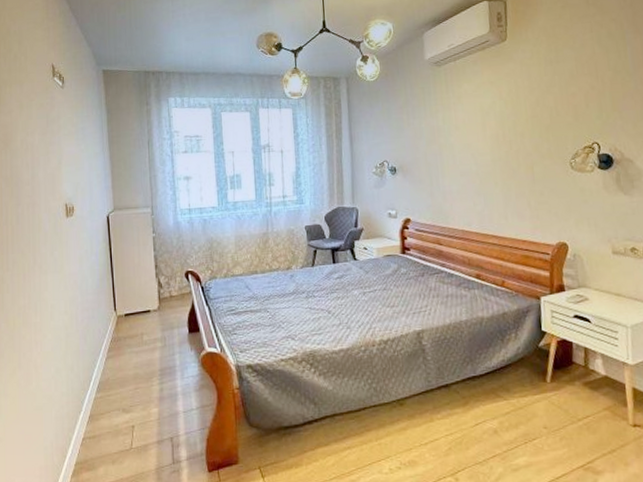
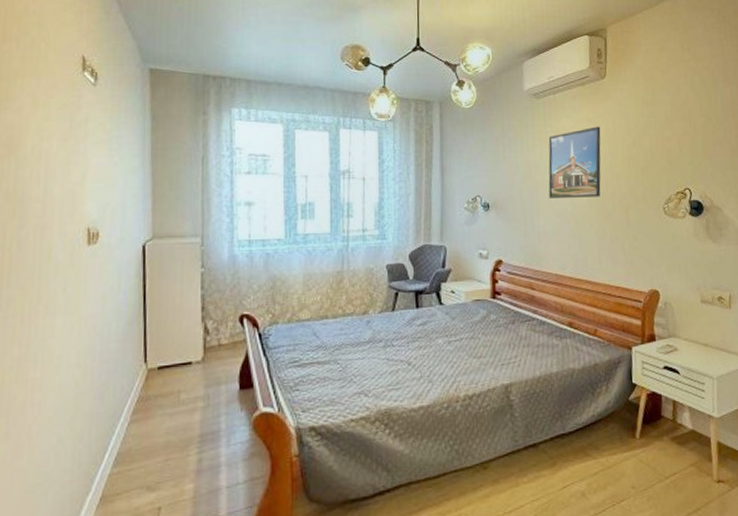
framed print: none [450,88,505,160] -> present [548,126,601,198]

